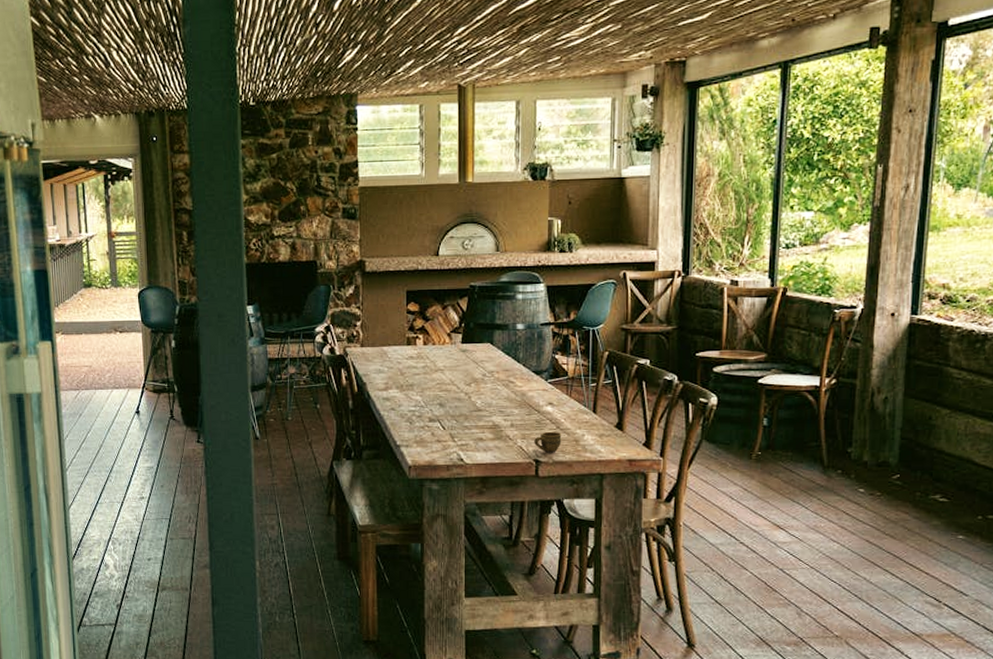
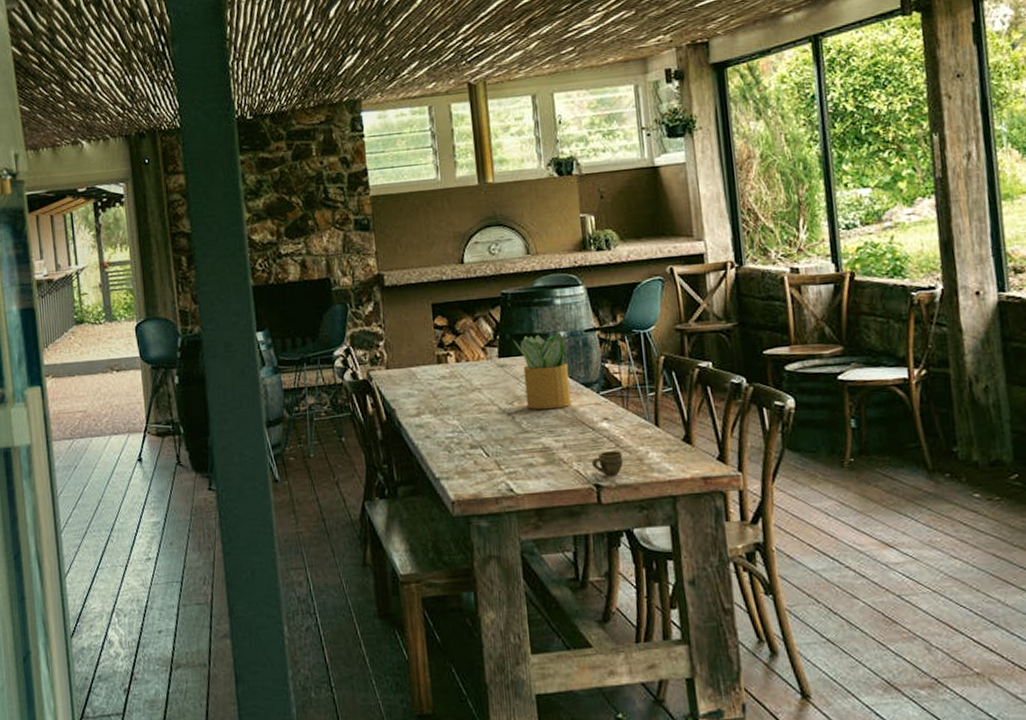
potted plant: none [475,324,524,392] -> present [512,332,572,410]

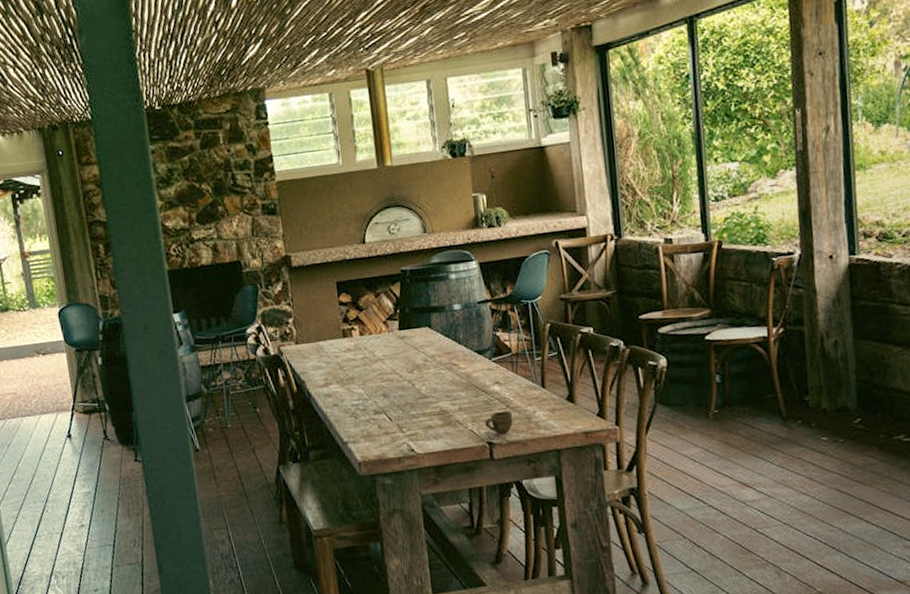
potted plant: present [512,332,572,410] -> none [411,305,466,377]

